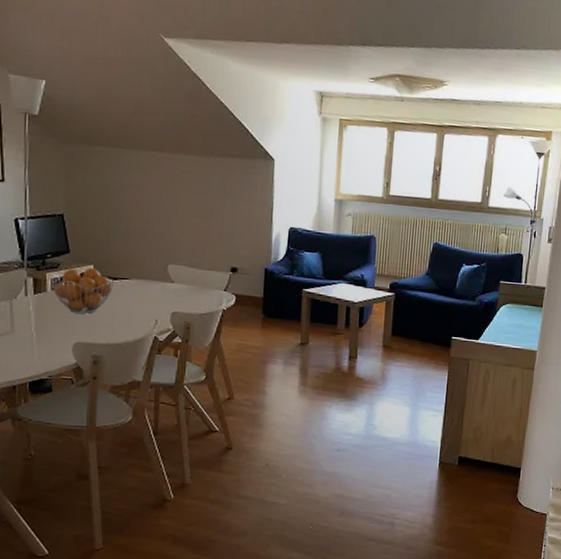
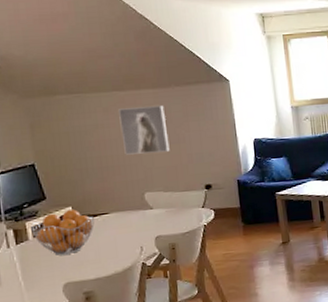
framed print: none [154,171,202,225] -> present [118,104,170,155]

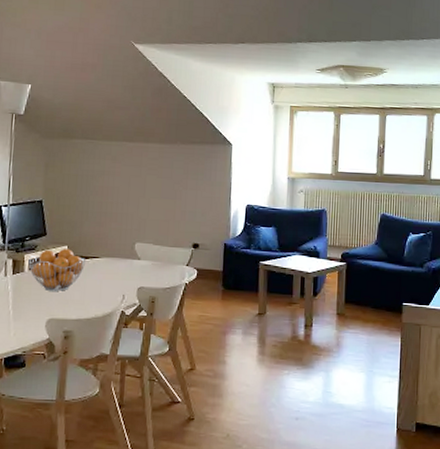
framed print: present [118,104,170,155] -> none [124,159,167,206]

